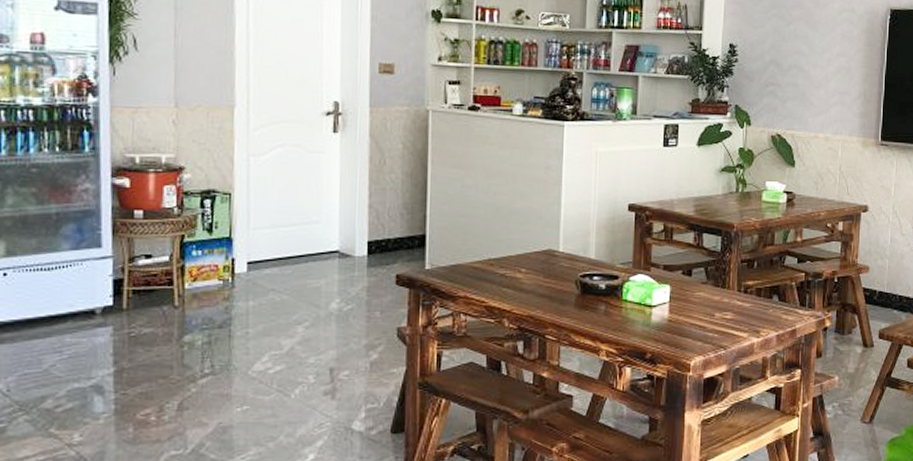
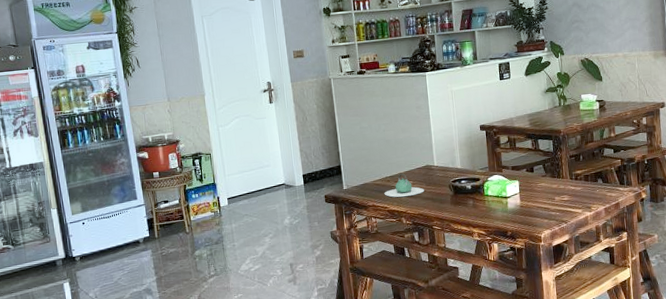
teapot: none [483,255,540,290] -> present [384,172,424,197]

